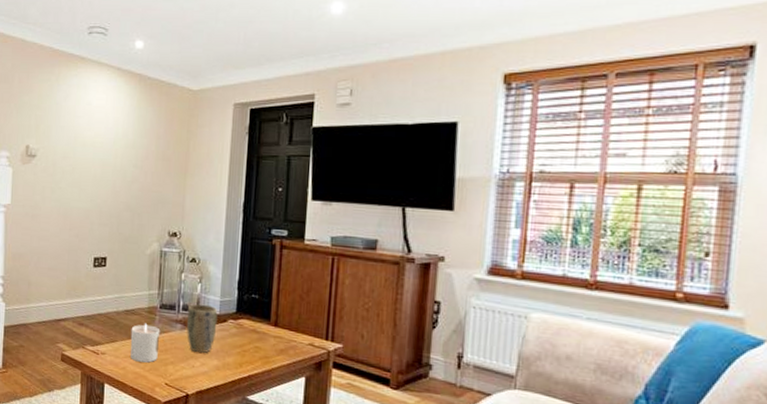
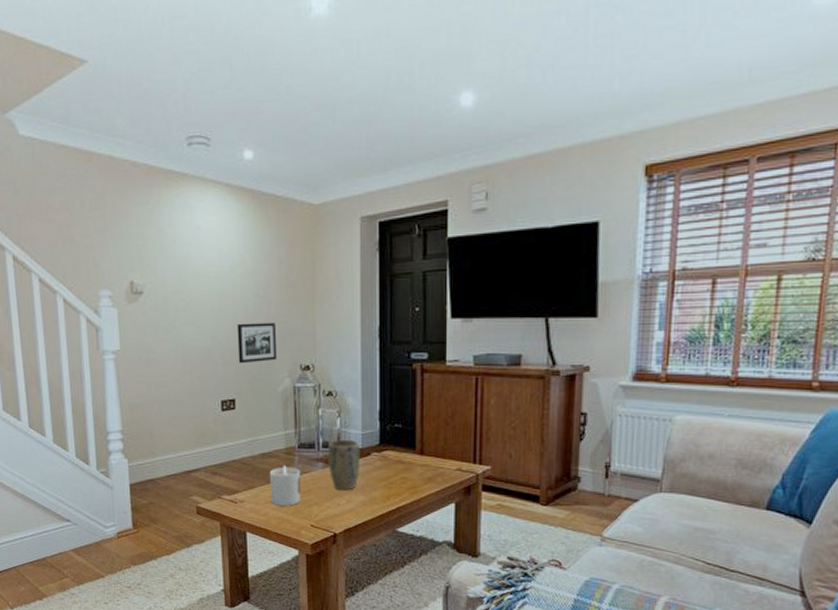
picture frame: none [113,189,150,226] -> present [236,322,278,364]

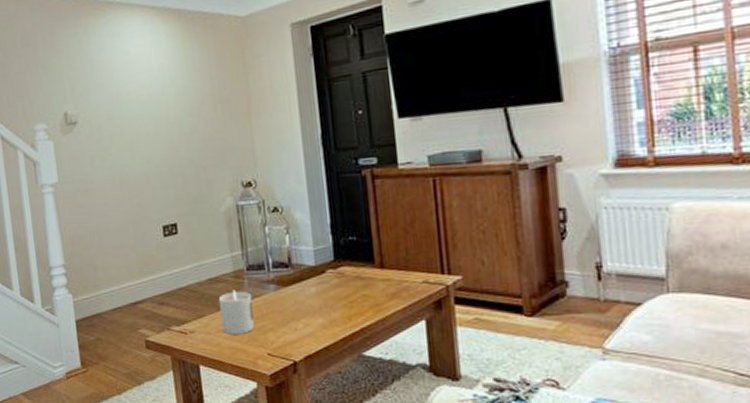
picture frame: present [236,322,278,364] -> none [172,140,217,186]
plant pot: present [327,439,361,491] -> none [278,257,316,314]

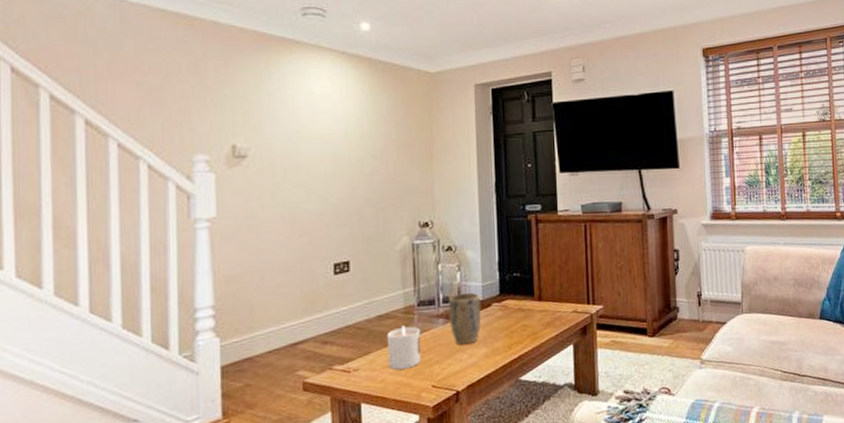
plant pot: none [278,257,316,314] -> present [448,292,482,345]

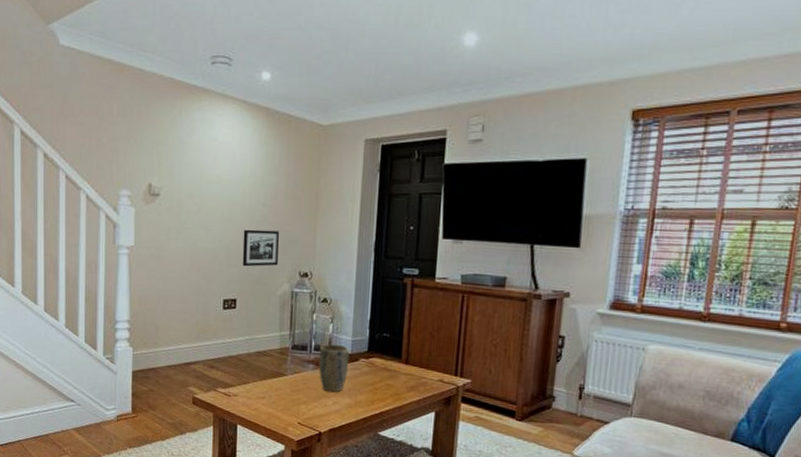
picture frame: none [352,182,395,225] -> present [242,229,280,267]
candle: present [386,325,421,370] -> none [262,364,293,403]

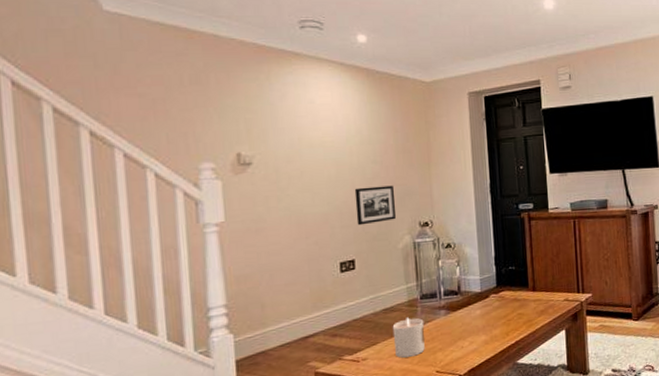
candle: none [262,364,293,403] -> present [392,317,425,358]
plant pot: present [318,343,350,393] -> none [448,285,481,334]

